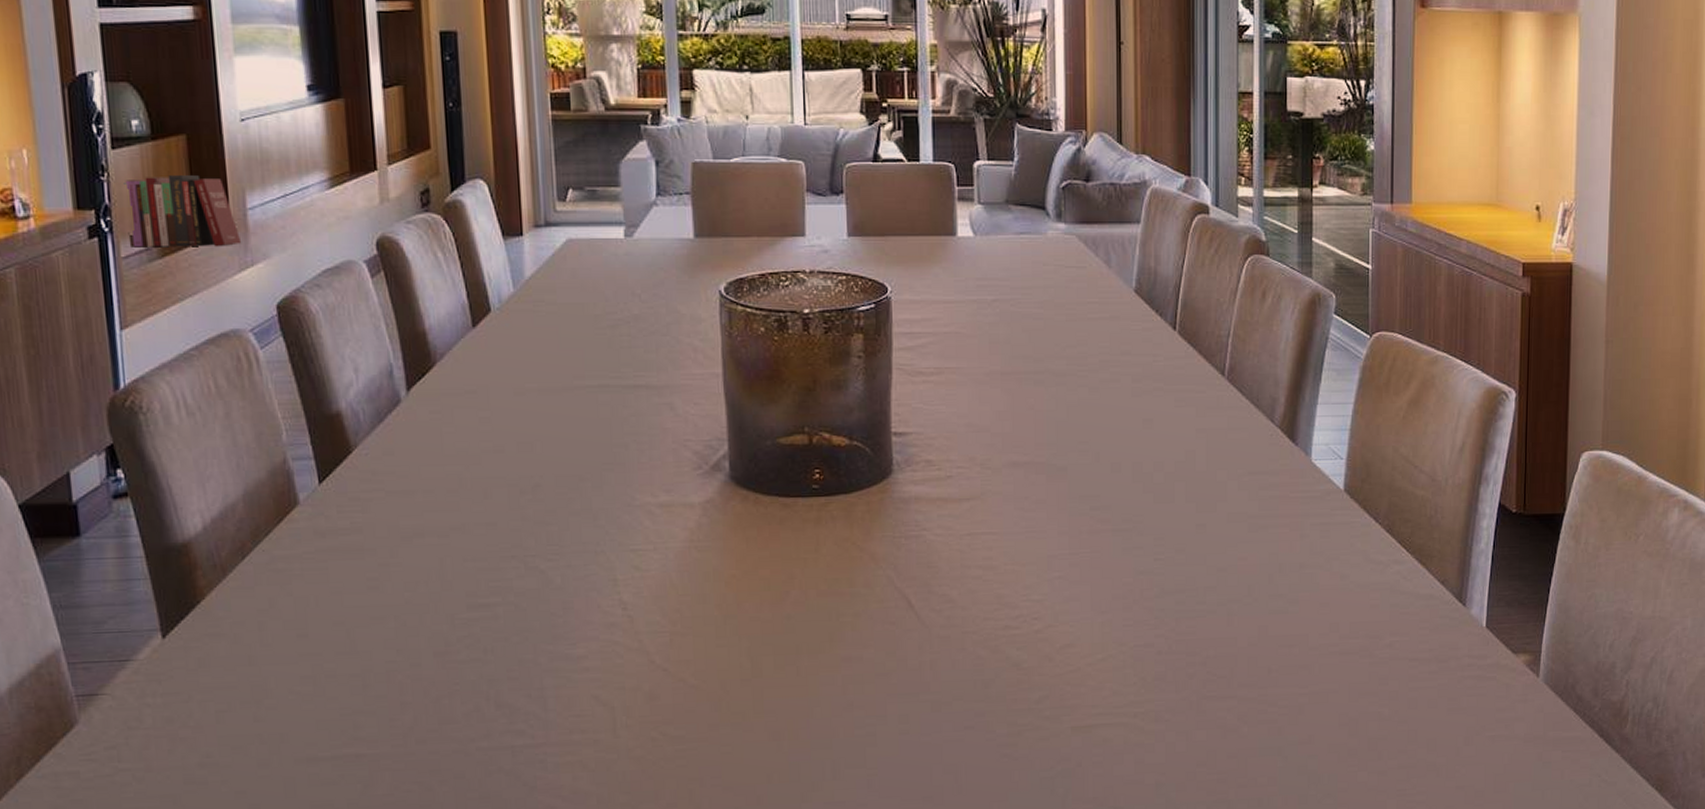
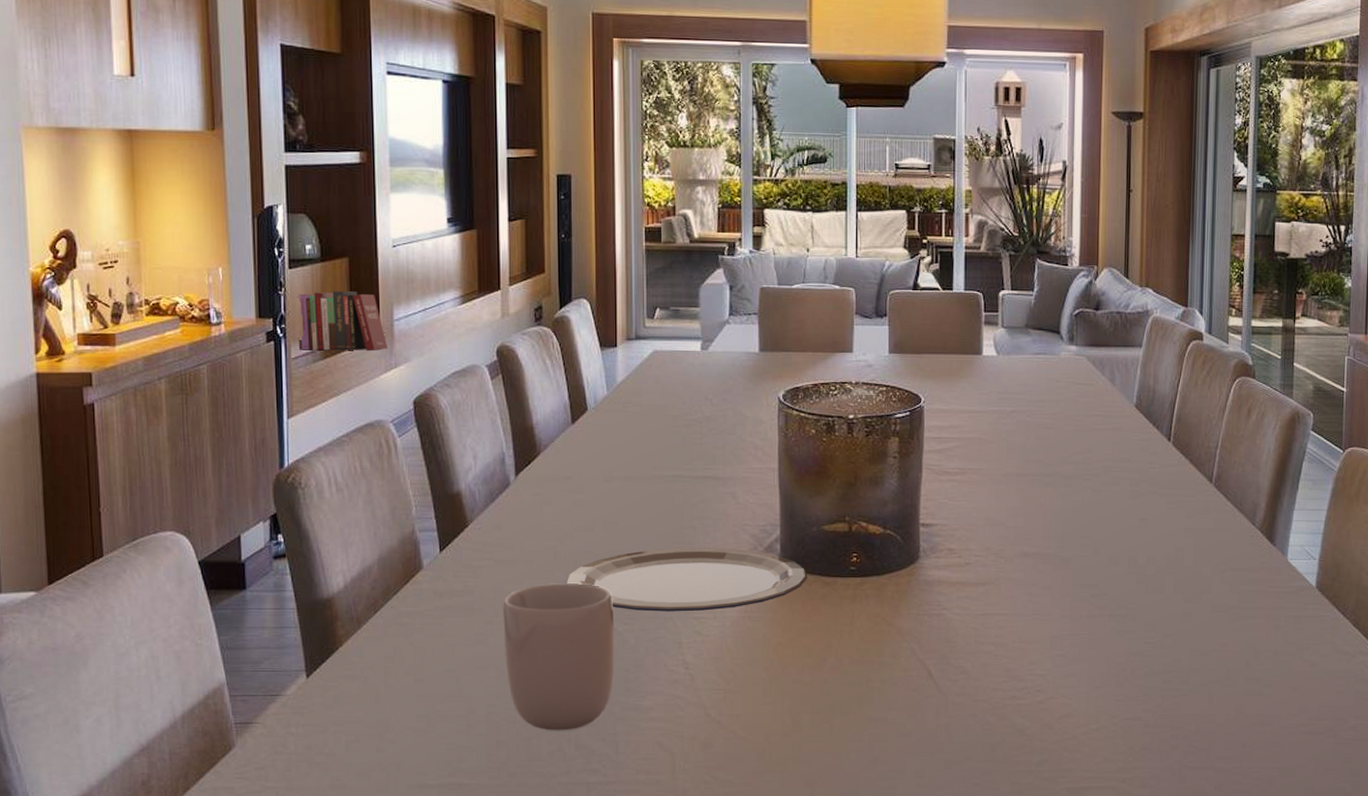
cup: none [399,515,539,688] -> present [503,583,615,731]
plate: none [472,467,763,545] -> present [564,547,808,612]

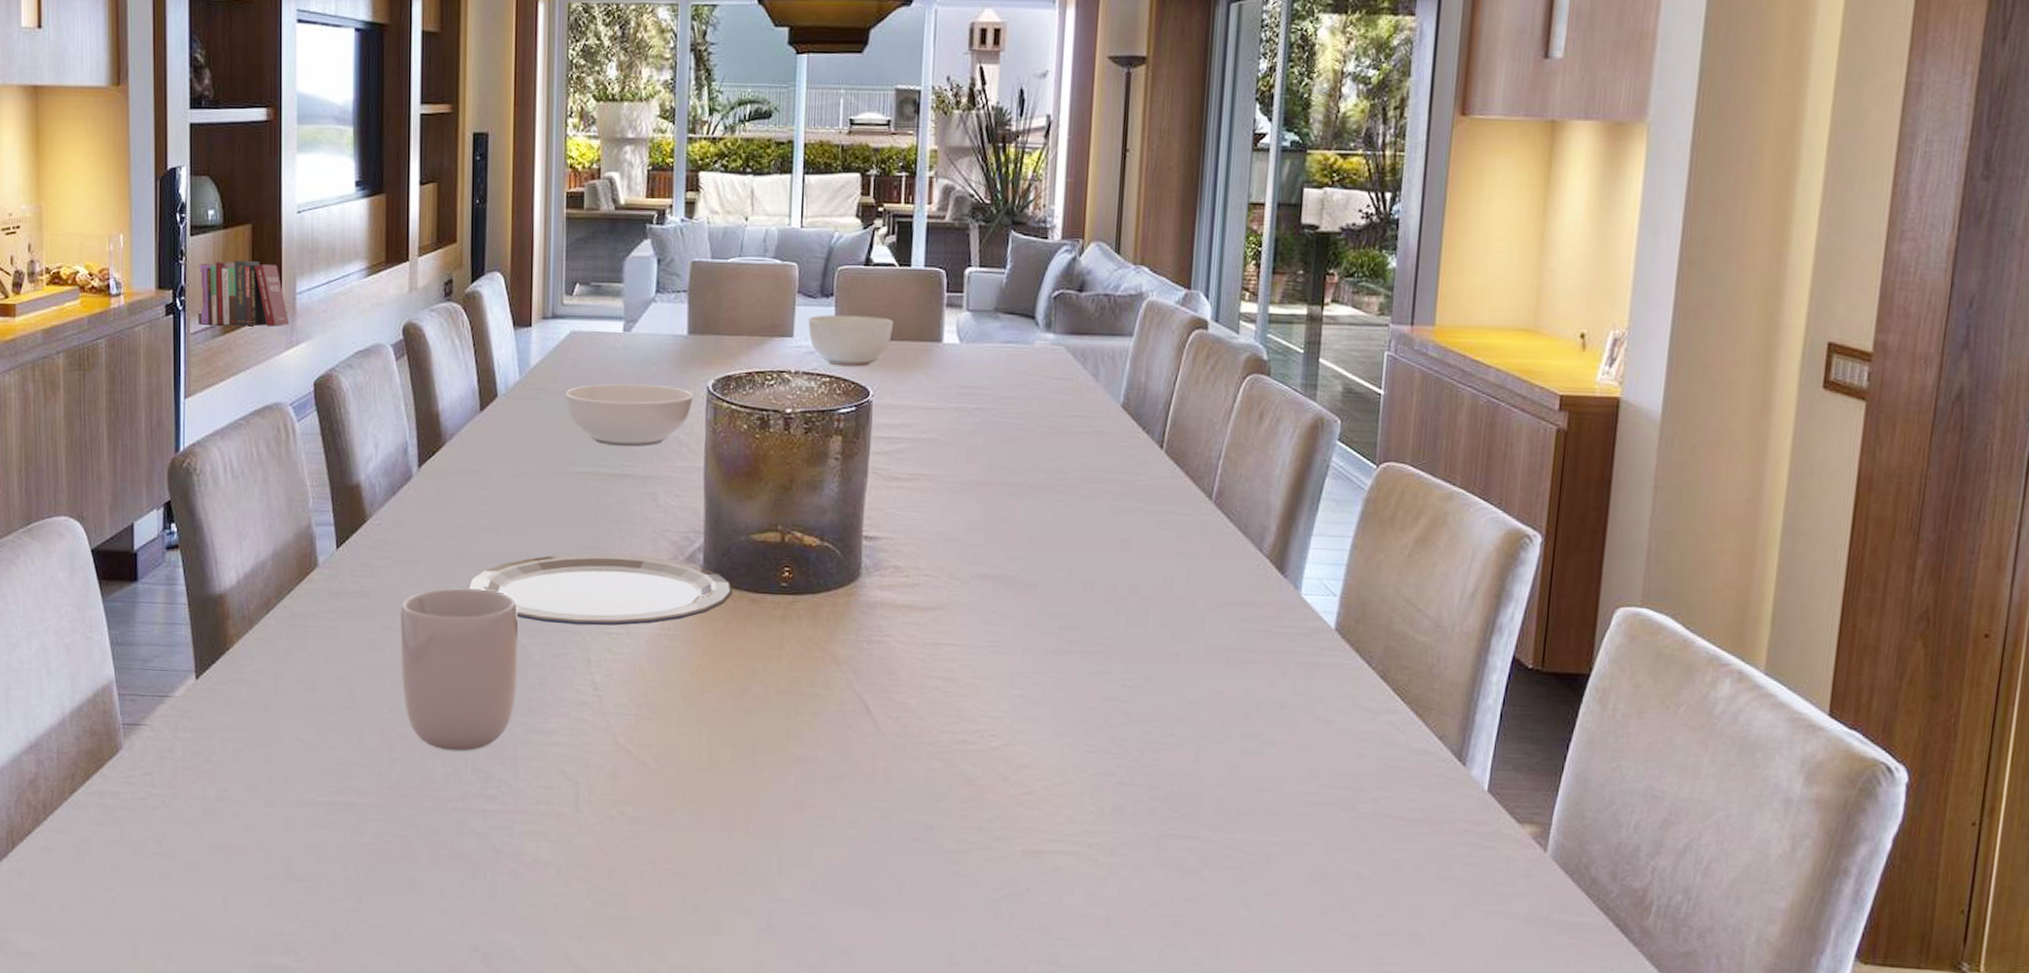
bowl: none [649,396,766,452] -> present [564,383,693,447]
bowl: none [865,333,940,378] -> present [808,315,894,367]

